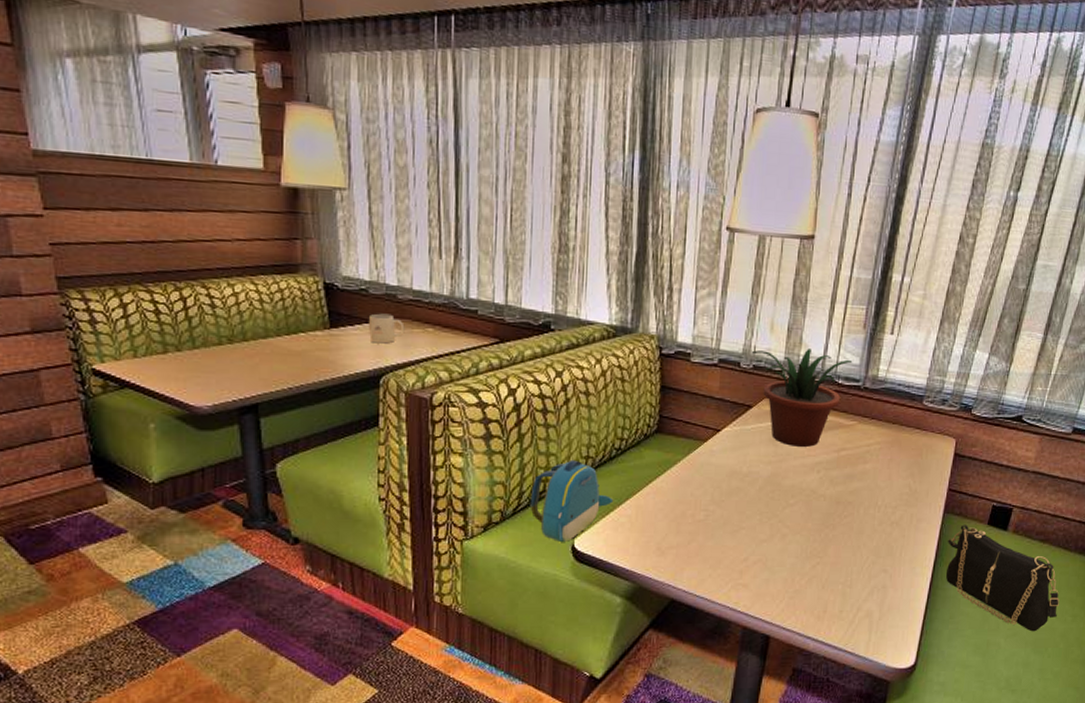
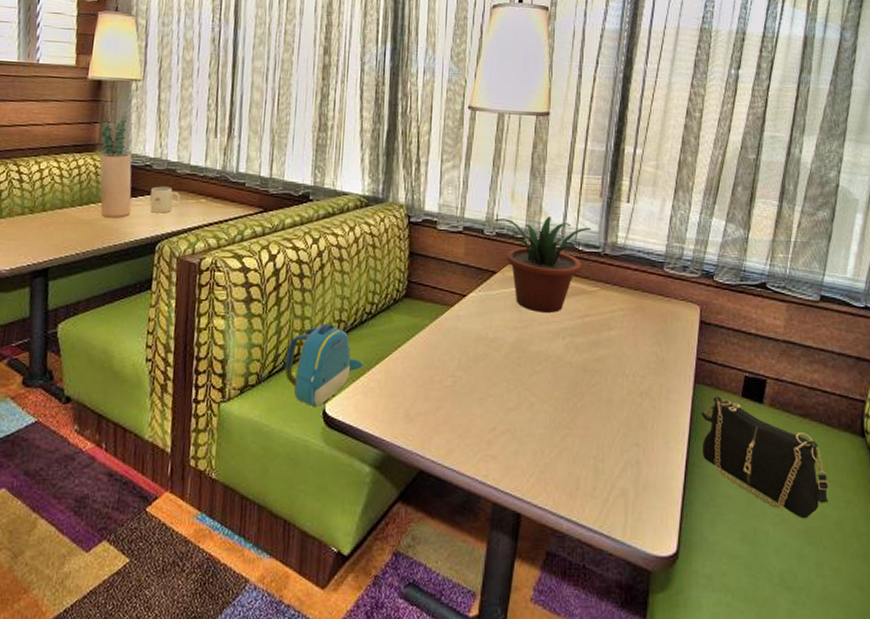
vase: none [303,226,349,349] -> present [100,111,132,218]

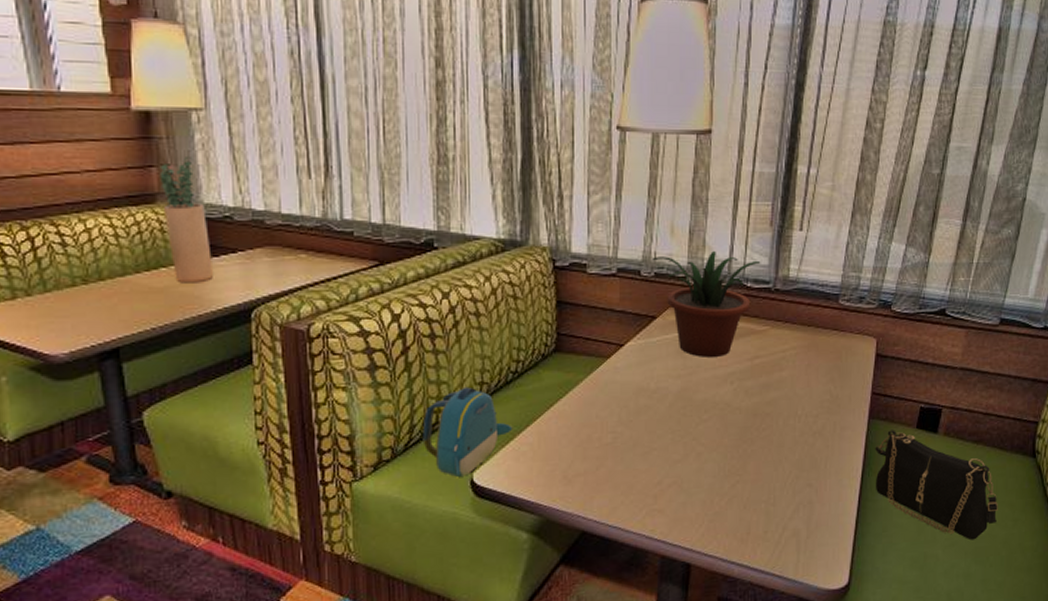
mug: present [149,186,181,213] -> none [234,241,275,274]

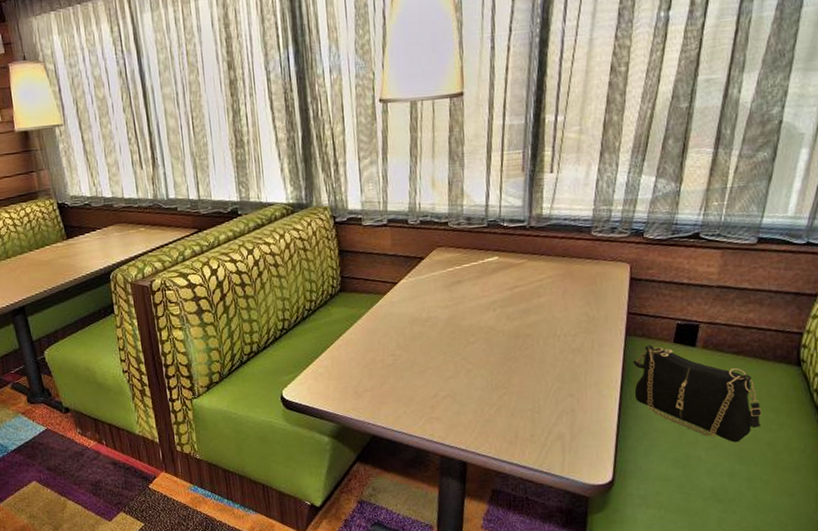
vase: present [159,150,215,284] -> none [38,157,82,257]
backpack: present [422,386,513,477] -> none [241,323,311,394]
potted plant: present [651,251,761,357] -> none [416,198,515,290]

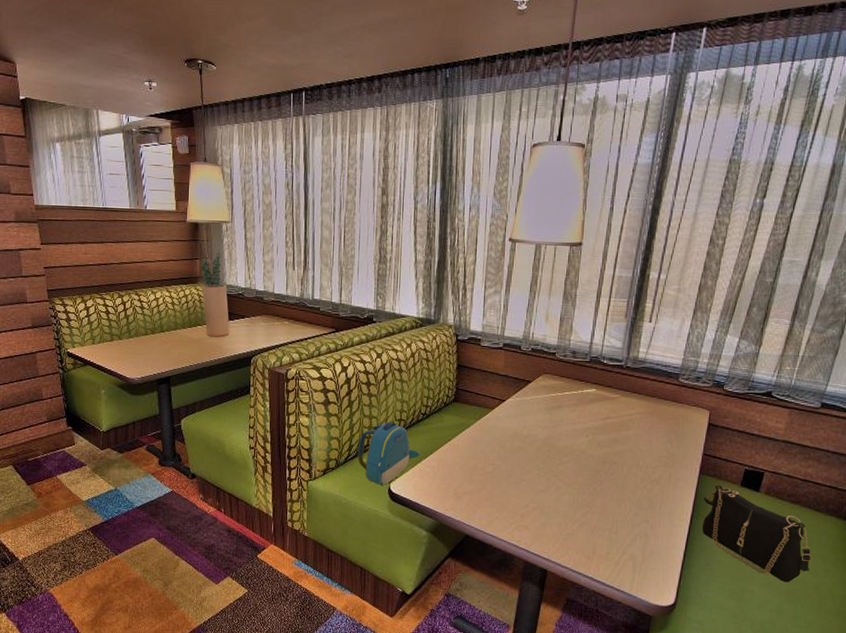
vase: none [38,157,82,257] -> present [201,249,230,337]
backpack: none [241,323,311,394] -> present [357,421,421,485]

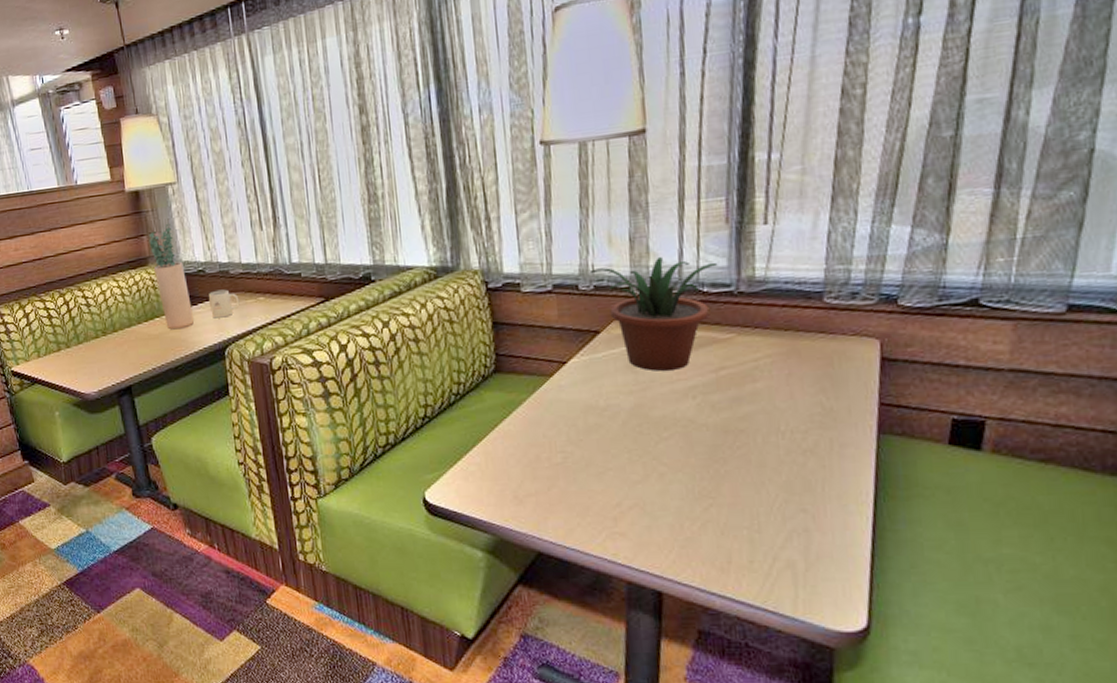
mug: none [243,311,269,333] -> present [208,289,240,318]
backpack: present [357,421,421,485] -> none [375,409,460,495]
potted plant: none [530,335,616,415] -> present [589,257,718,371]
handbag: present [702,485,811,583] -> none [890,446,1088,585]

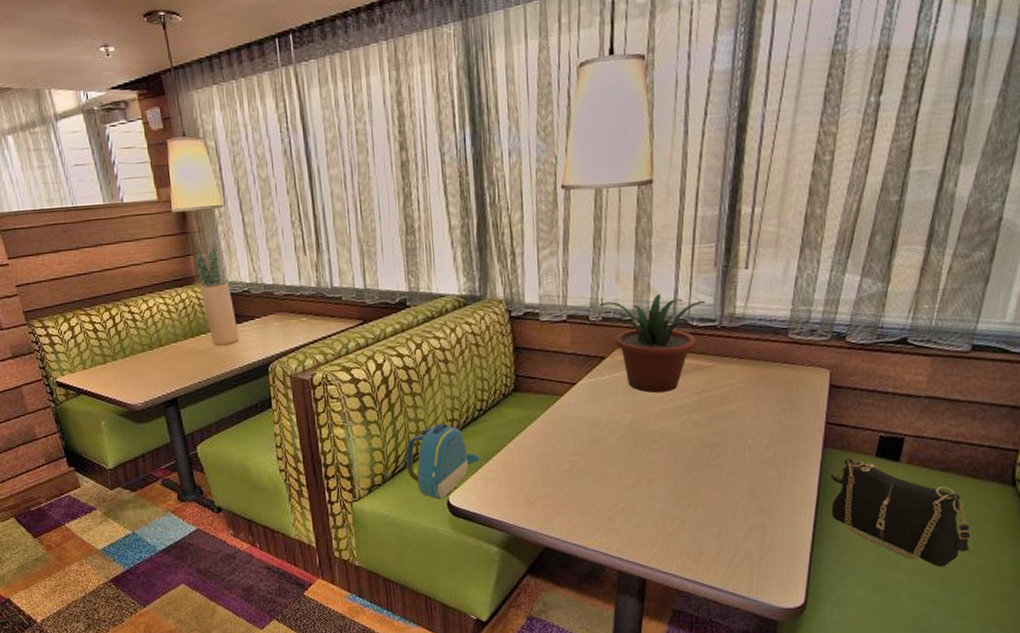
mug: present [208,289,240,318] -> none [253,309,284,336]
backpack: none [375,409,460,495] -> present [405,423,481,499]
handbag: none [890,446,1088,585] -> present [830,458,971,567]

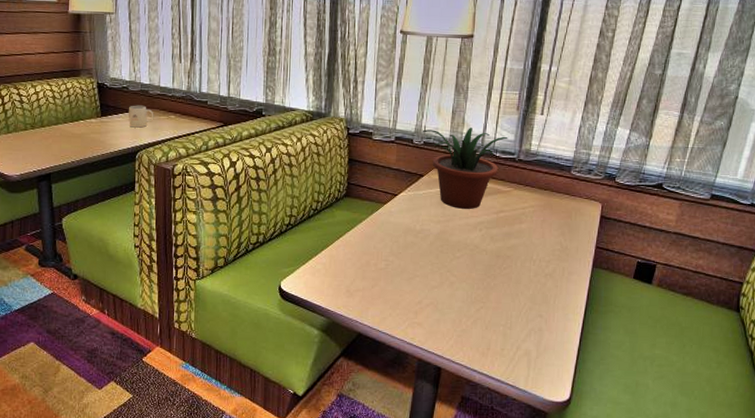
vase: present [195,240,240,346] -> none [83,41,114,132]
mug: none [253,309,284,336] -> present [128,105,154,128]
backpack: present [405,423,481,499] -> none [246,217,312,283]
handbag: present [830,458,971,567] -> none [596,278,704,376]

